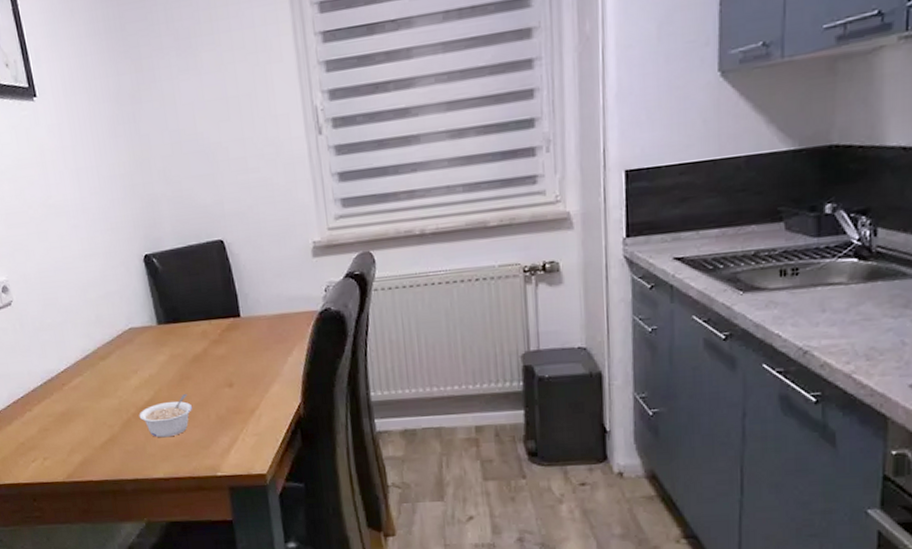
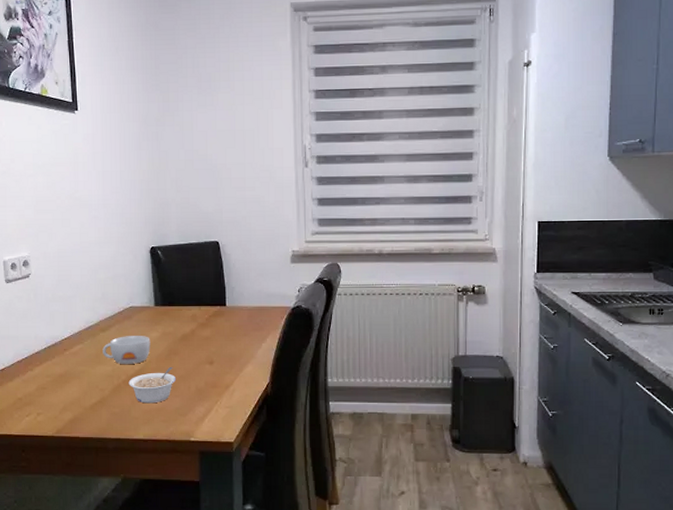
bowl: none [105,360,159,396] -> present [102,336,151,364]

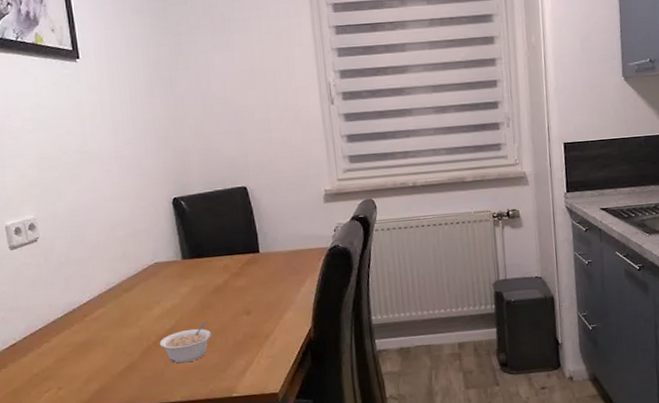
bowl: present [102,336,151,364] -> none [127,292,181,325]

